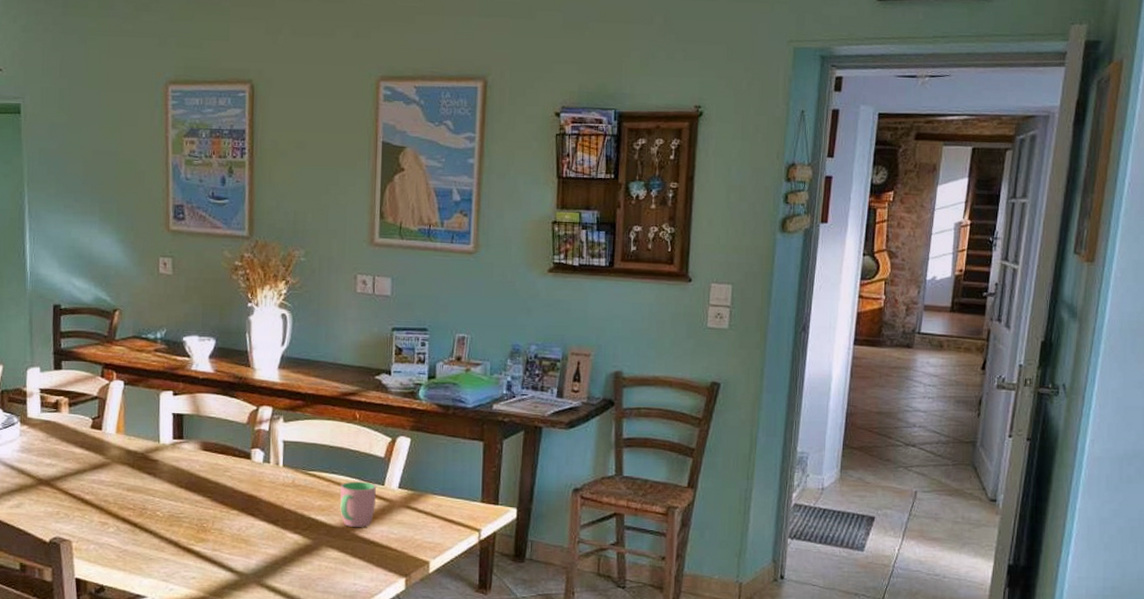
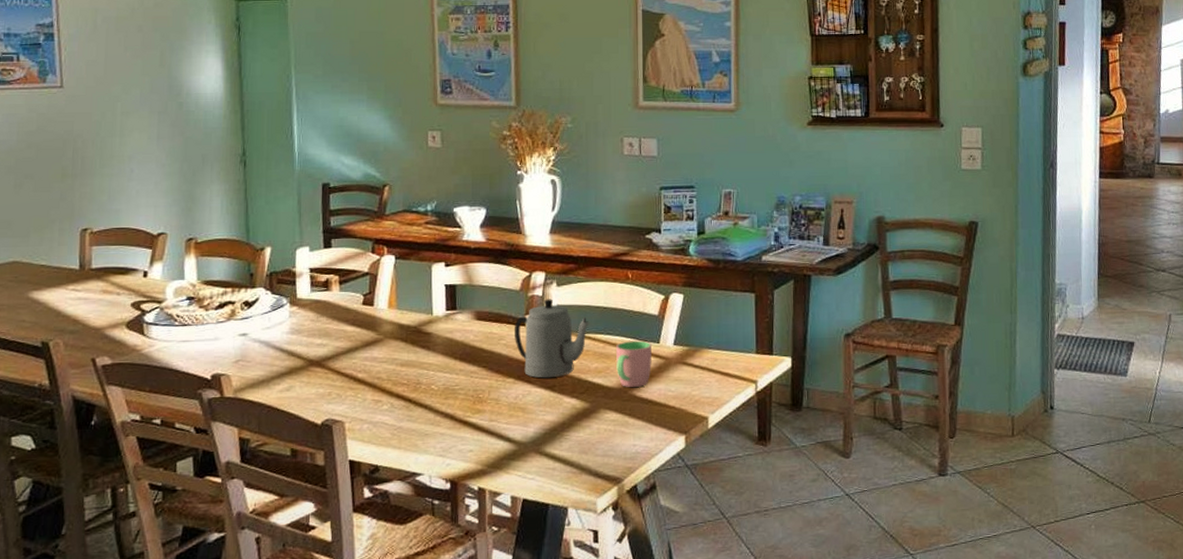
teapot: none [240,434,315,513] -> present [515,299,589,378]

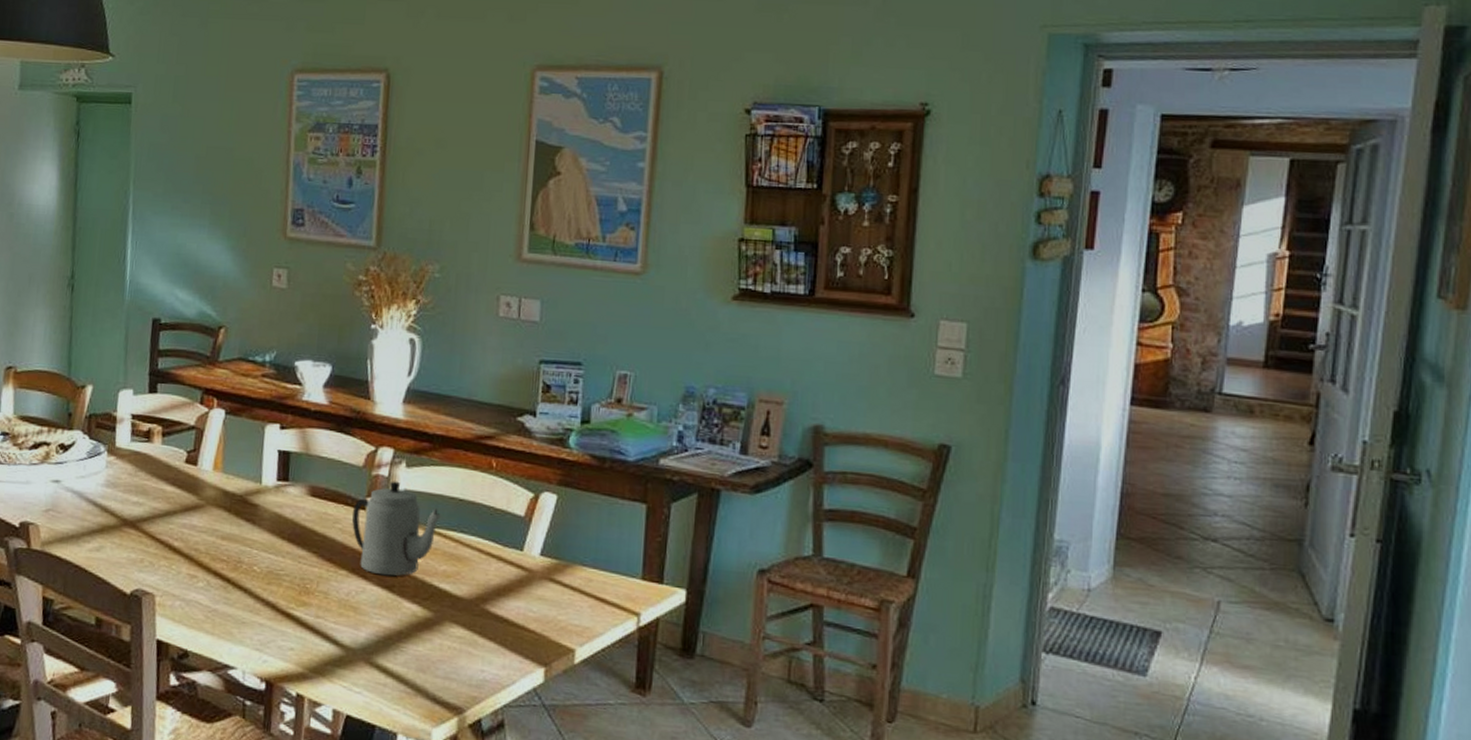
cup: present [616,340,652,387] -> none [468,543,513,601]

